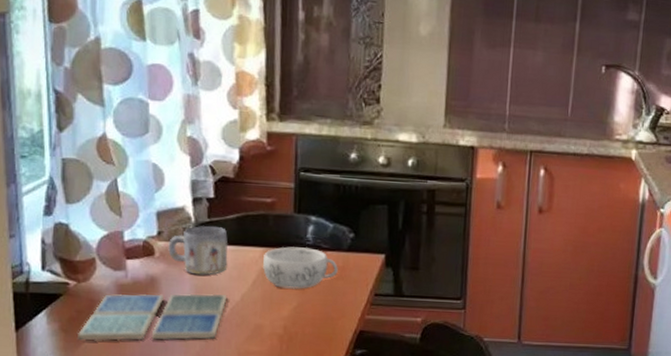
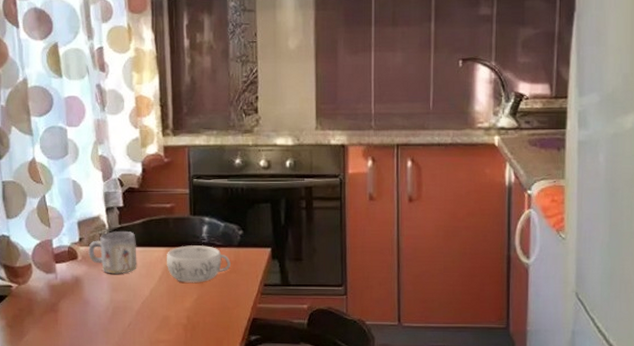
drink coaster: present [78,293,228,341] -> none [20,290,139,335]

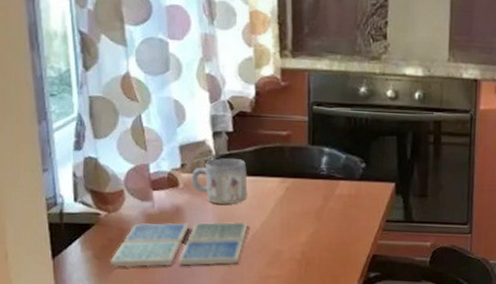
drink coaster: none [20,290,139,335] -> present [110,221,248,267]
decorative bowl: present [167,245,231,283] -> none [281,176,351,217]

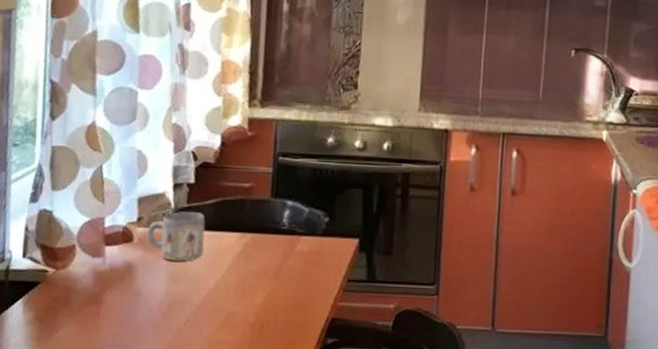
drink coaster: present [110,221,248,267] -> none [51,280,202,331]

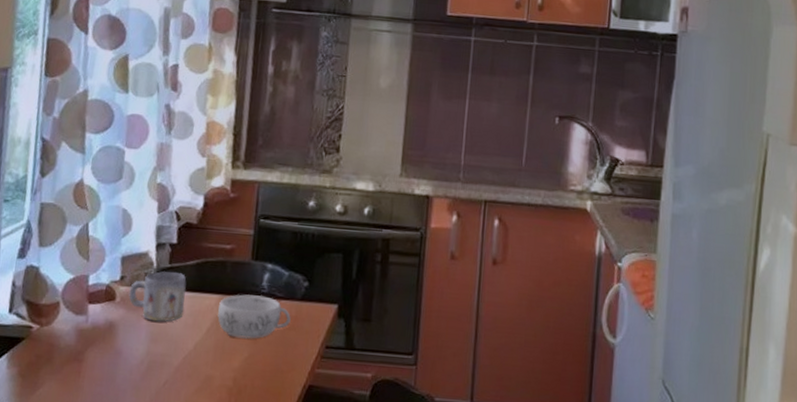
decorative bowl: none [238,231,312,275] -> present [218,294,291,339]

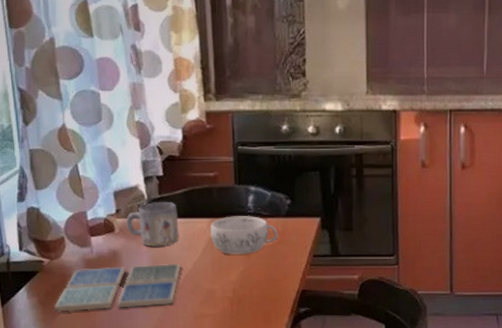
drink coaster: none [33,339,181,390] -> present [54,263,181,312]

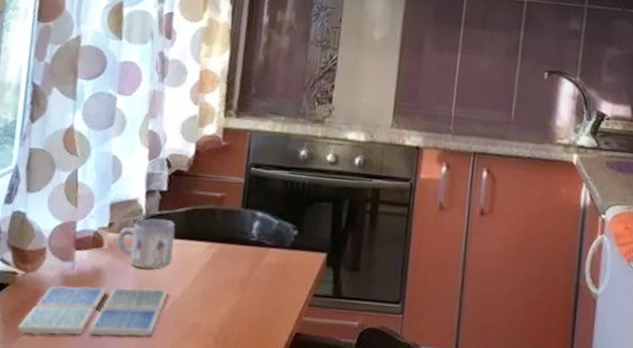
decorative bowl: present [211,216,278,255] -> none [206,242,280,287]

